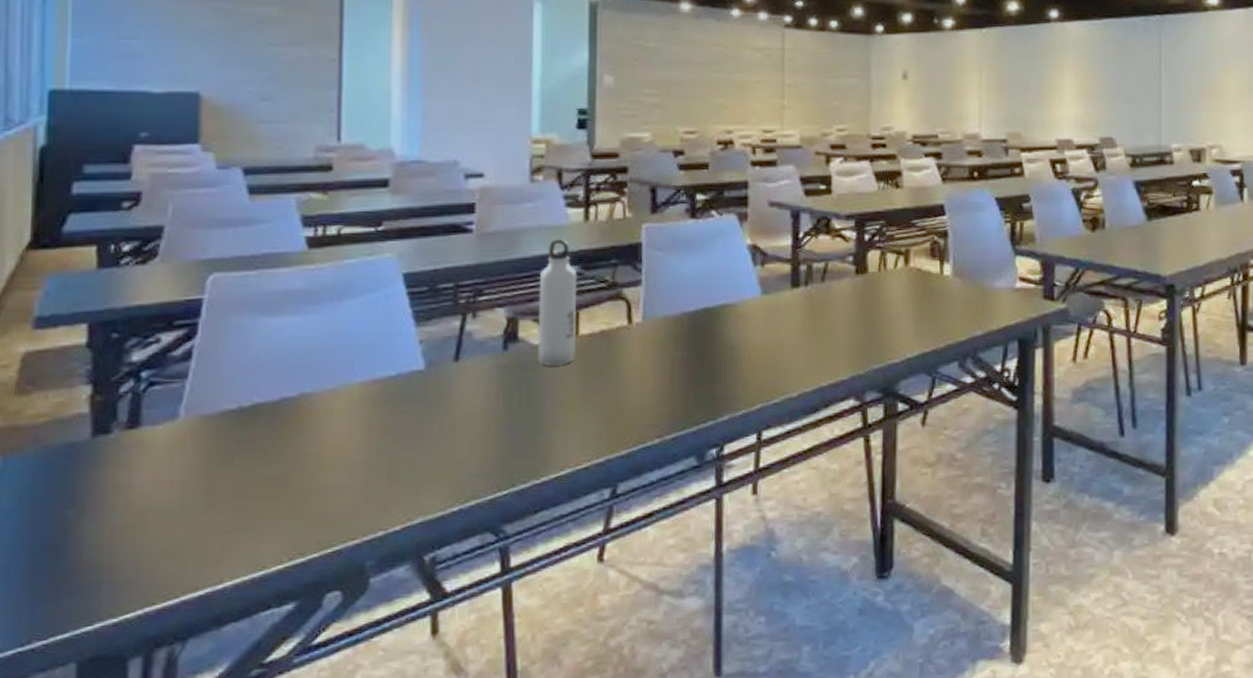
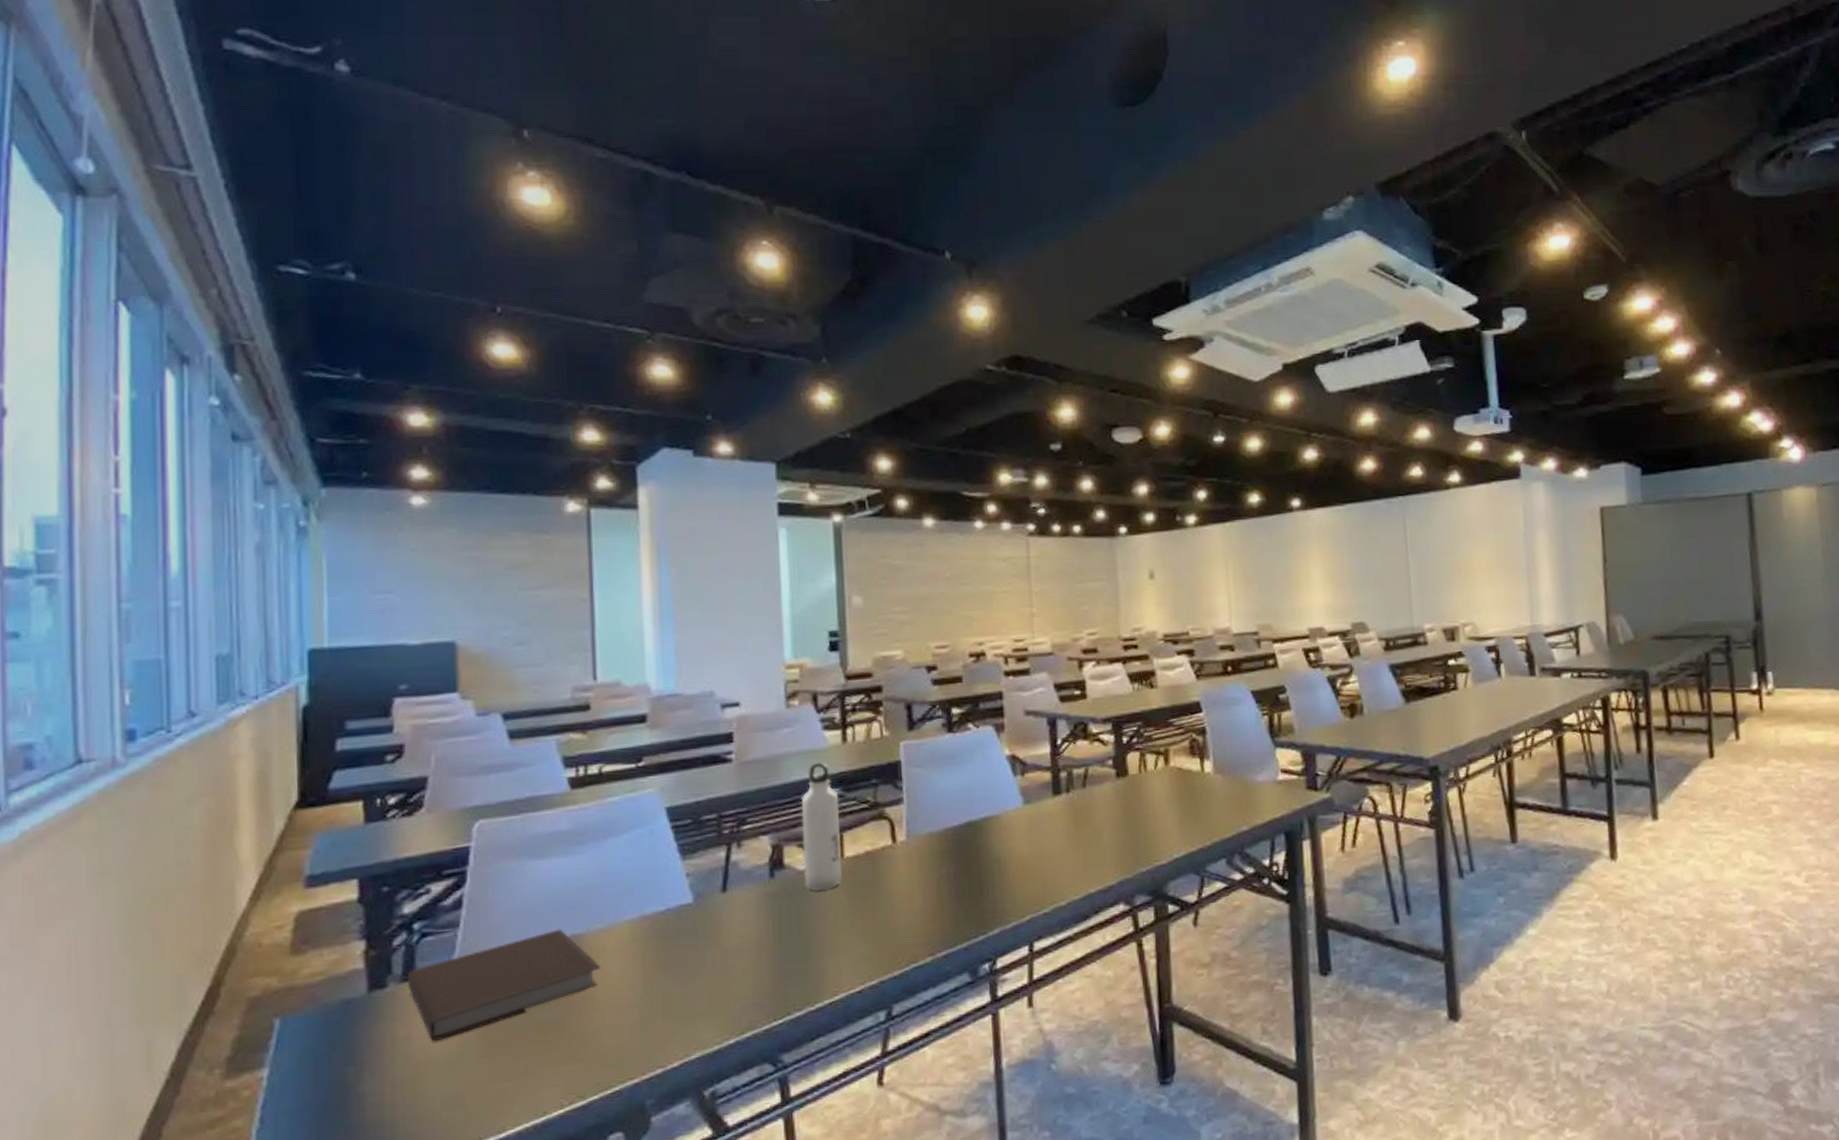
notebook: none [132,386,328,489] -> present [407,929,601,1041]

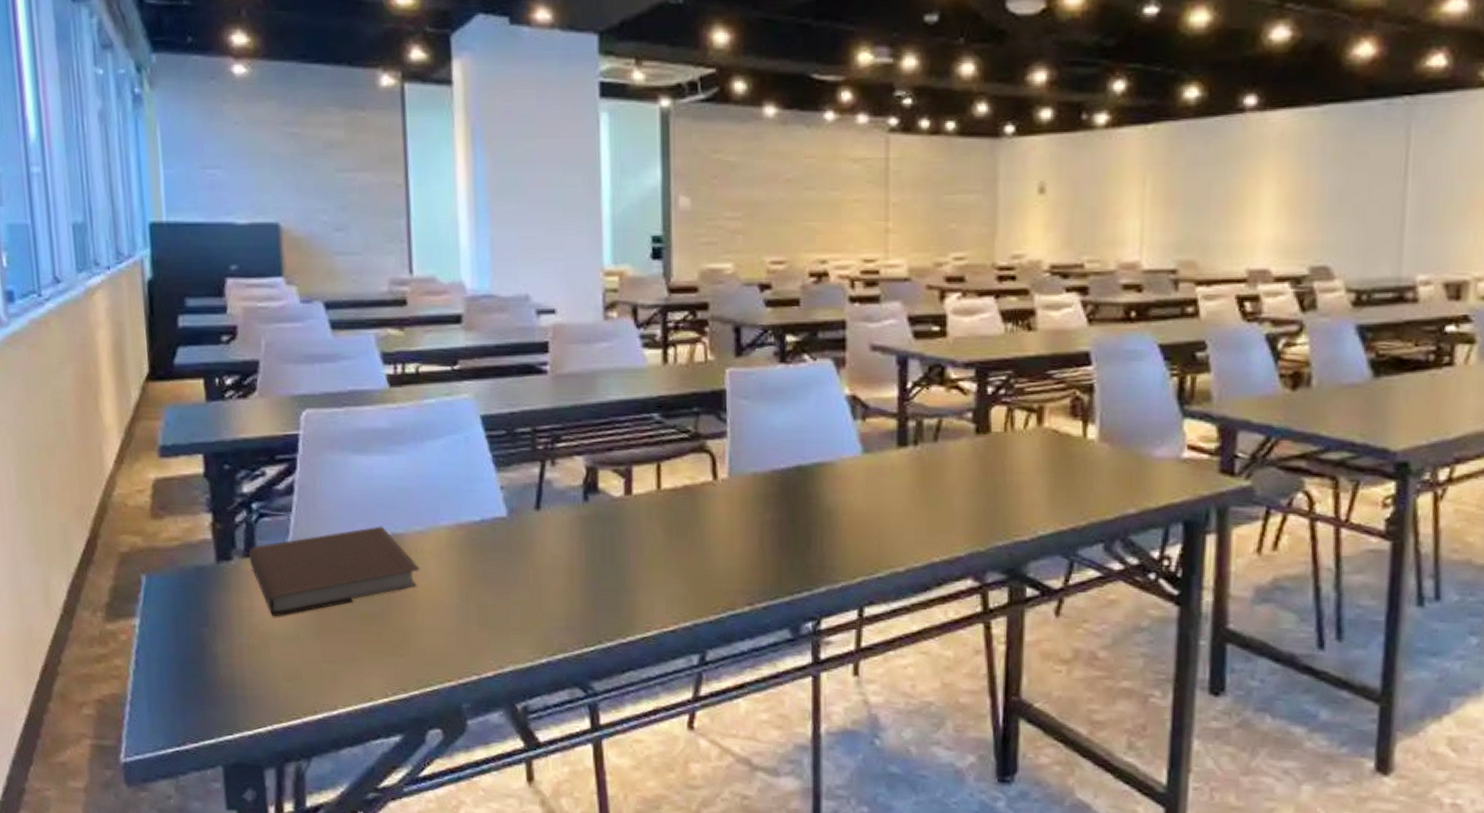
water bottle: present [801,763,843,892] -> none [617,383,659,522]

